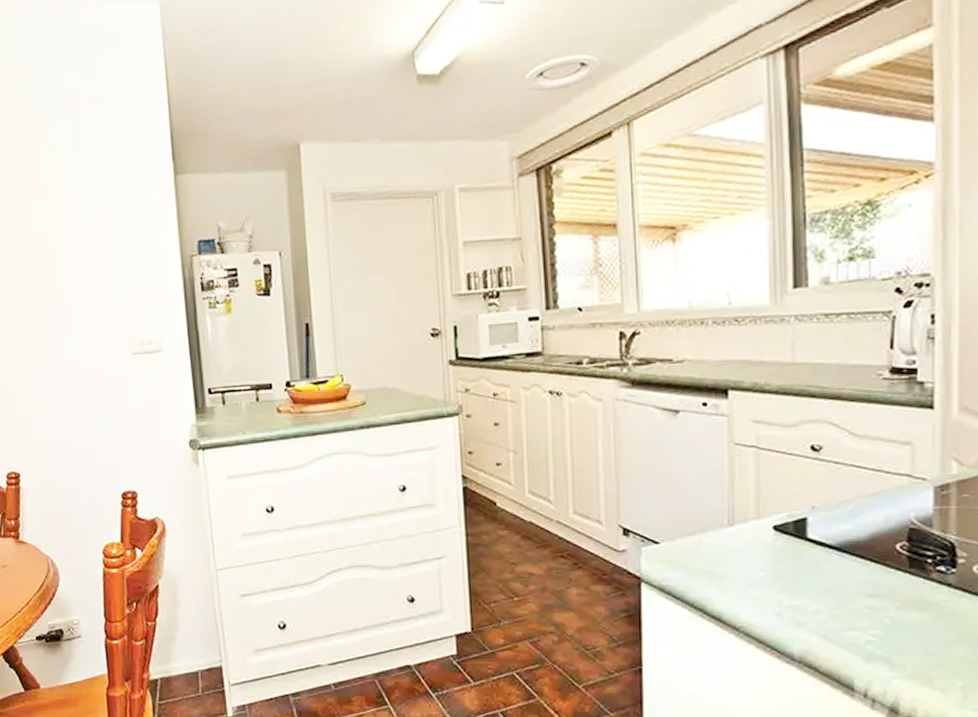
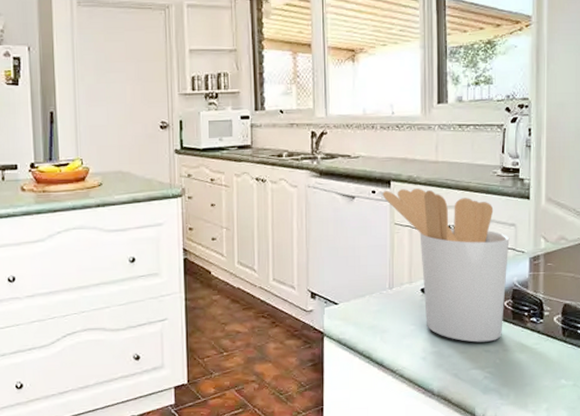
utensil holder: none [717,398,903,596] -> present [382,188,510,343]

